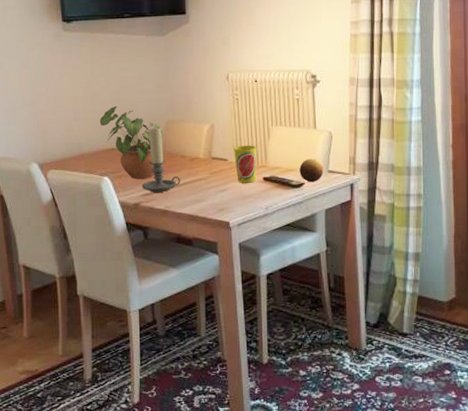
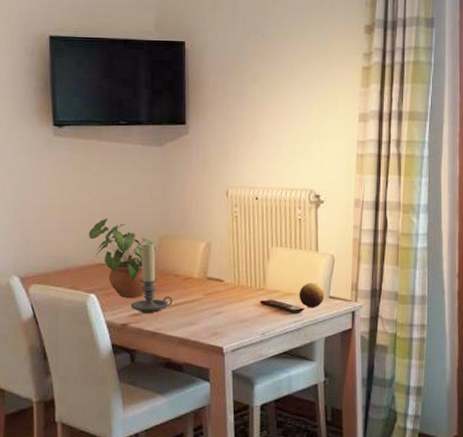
cup: present [234,145,257,183] -> none [231,266,254,306]

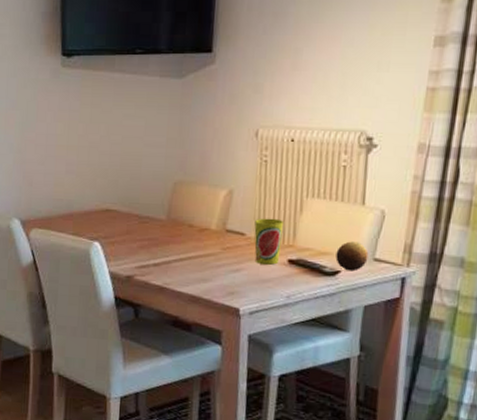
potted plant: present [88,218,157,298] -> none [94,159,170,248]
candle holder: present [130,242,172,313] -> none [137,187,185,266]
cup: none [231,266,254,306] -> present [254,218,283,265]

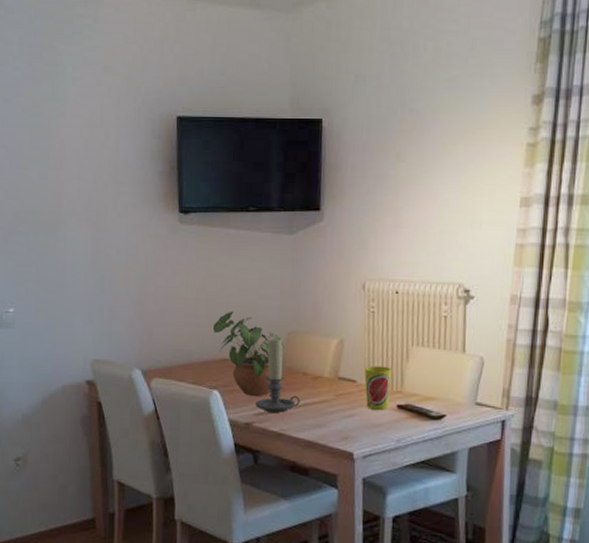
potted plant: none [94,159,170,248] -> present [212,311,285,396]
candle holder: none [137,187,185,266] -> present [255,337,300,413]
fruit: present [335,241,369,272] -> none [441,387,471,415]

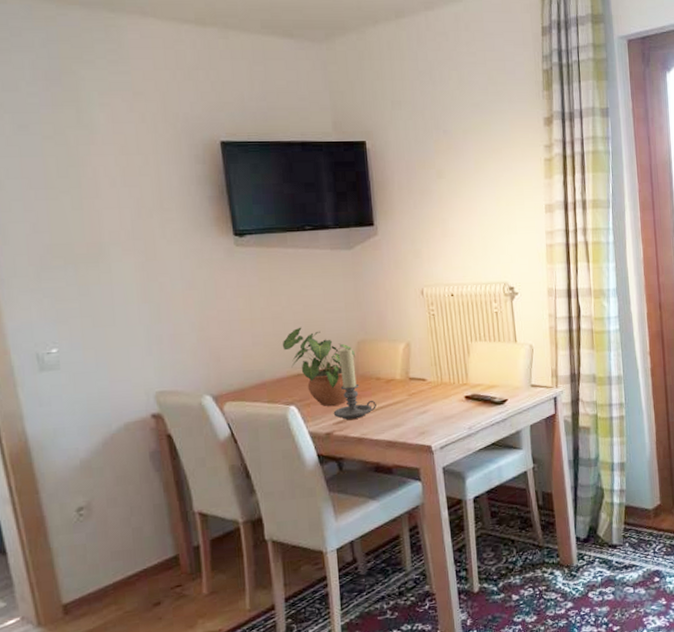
cup: present [364,365,391,410] -> none [432,362,458,404]

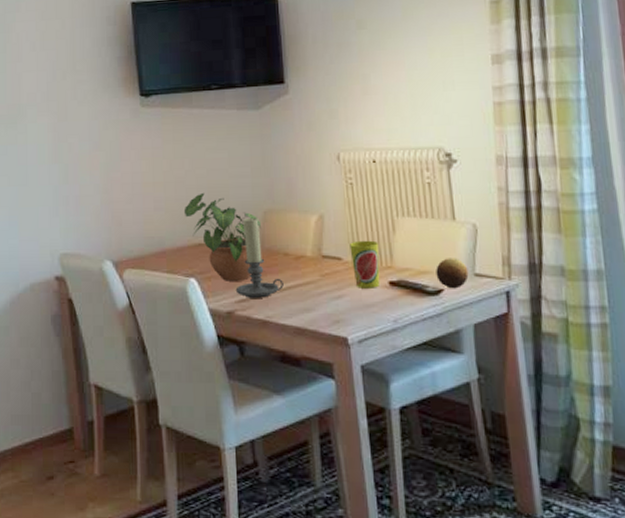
cup: none [432,362,458,404] -> present [350,240,381,288]
fruit: none [501,373,527,399] -> present [436,258,469,289]

